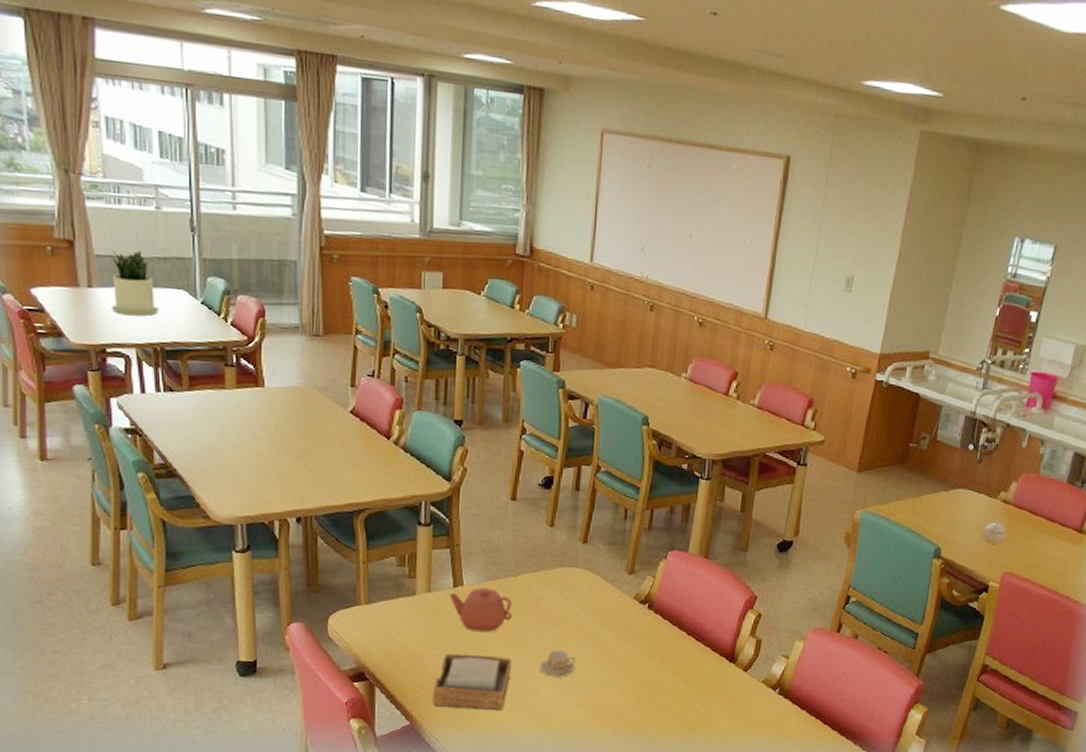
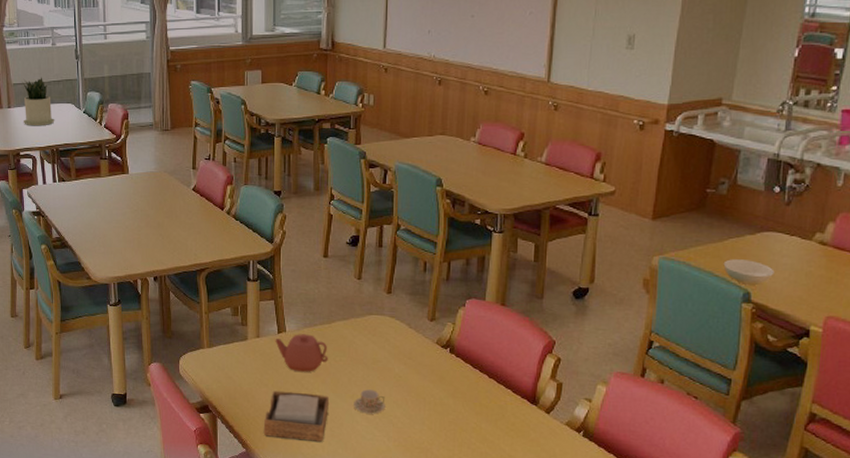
bowl: none [919,515,963,541] -> present [723,259,775,285]
teapot: present [981,520,1007,544] -> none [796,262,827,287]

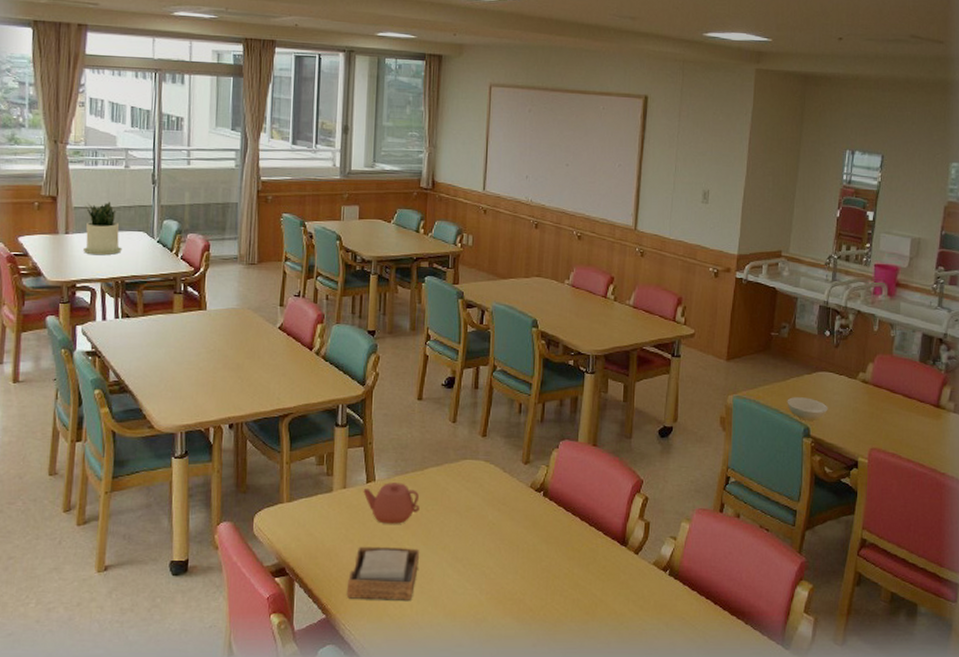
teacup: present [354,389,386,414] -> none [445,539,478,566]

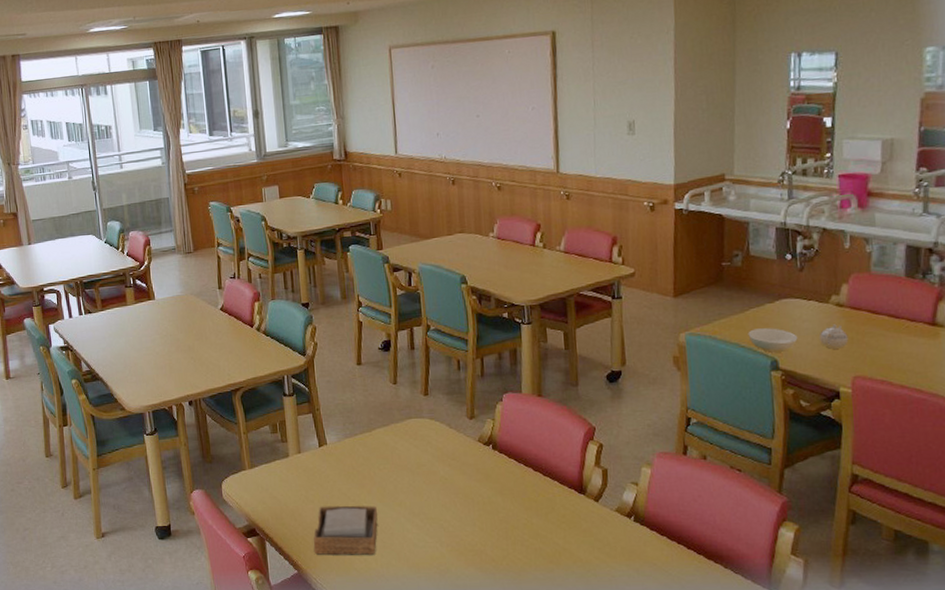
planter: present [82,201,122,256] -> none [41,211,77,261]
teapot: present [363,482,420,524] -> none [317,445,372,484]
teapot: none [845,399,870,422] -> present [818,324,849,349]

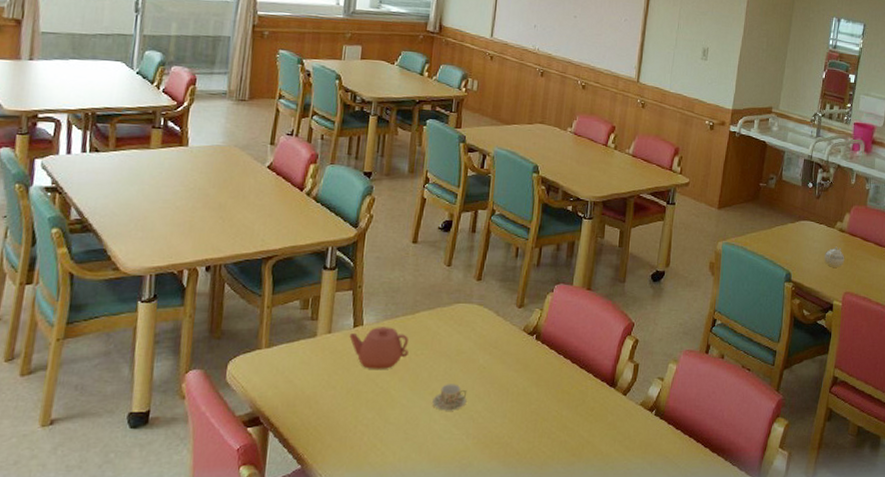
napkin holder: present [313,505,378,555] -> none [325,392,406,448]
teapot: none [317,445,372,484] -> present [349,327,409,369]
teacup: none [402,495,435,521] -> present [432,384,468,411]
bowl: present [748,328,798,353] -> none [771,244,809,266]

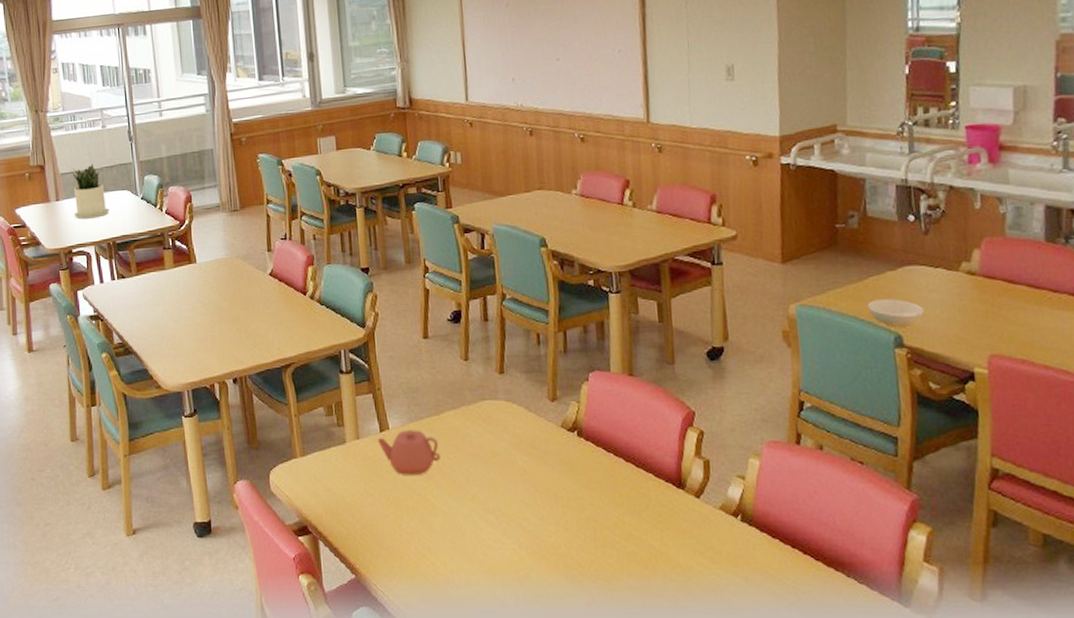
planter: none [48,28,96,85] -> present [71,164,110,219]
teacup: present [432,384,468,411] -> none [475,488,512,518]
bowl: none [771,244,809,266] -> present [867,299,925,327]
teapot: present [823,246,845,267] -> none [948,295,983,323]

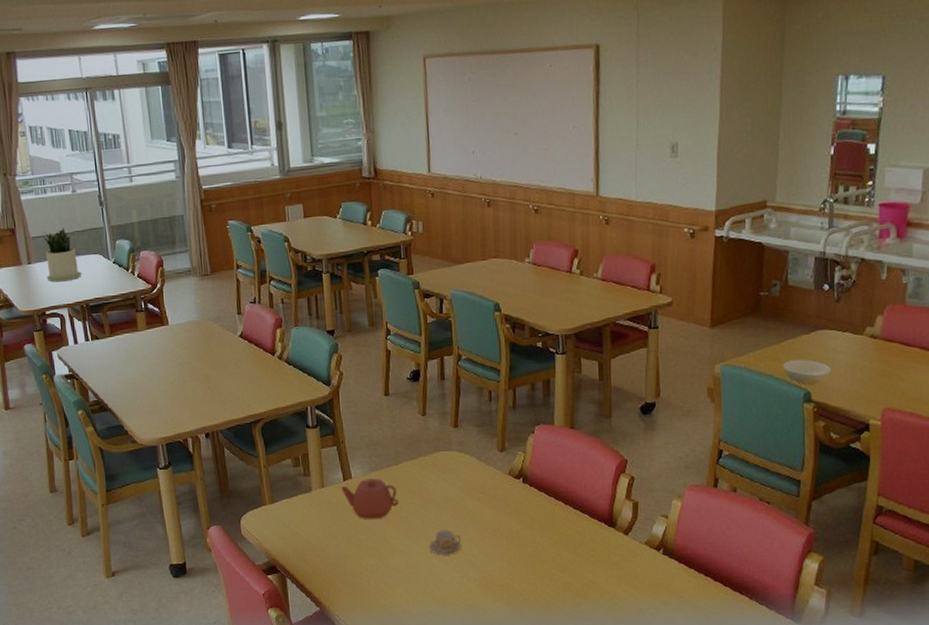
teacup: none [475,488,512,518] -> present [429,530,462,556]

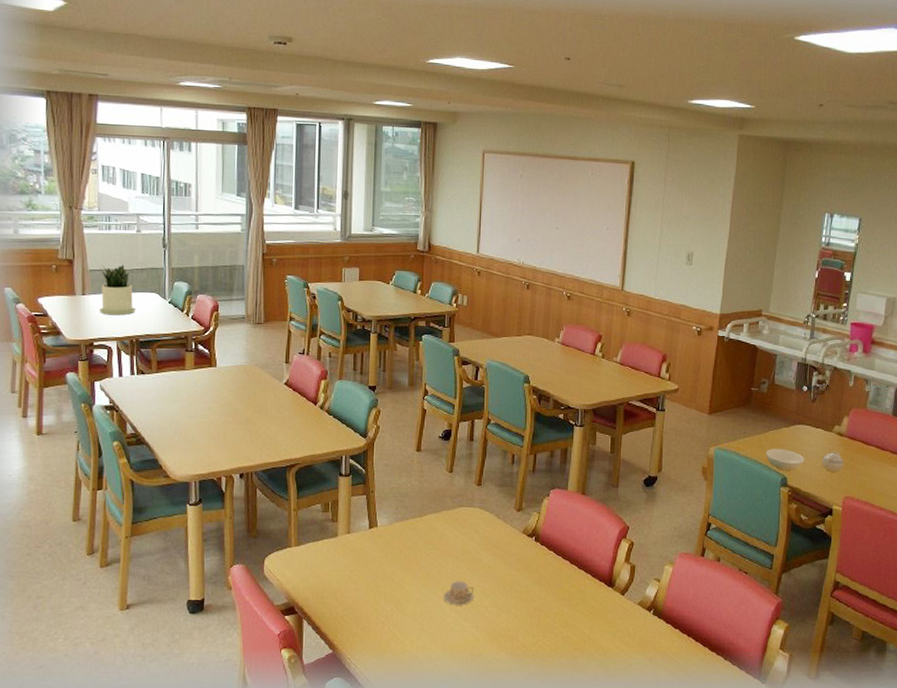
teapot: present [341,478,399,519] -> none [366,528,419,567]
teapot: none [851,356,881,381] -> present [821,450,844,472]

